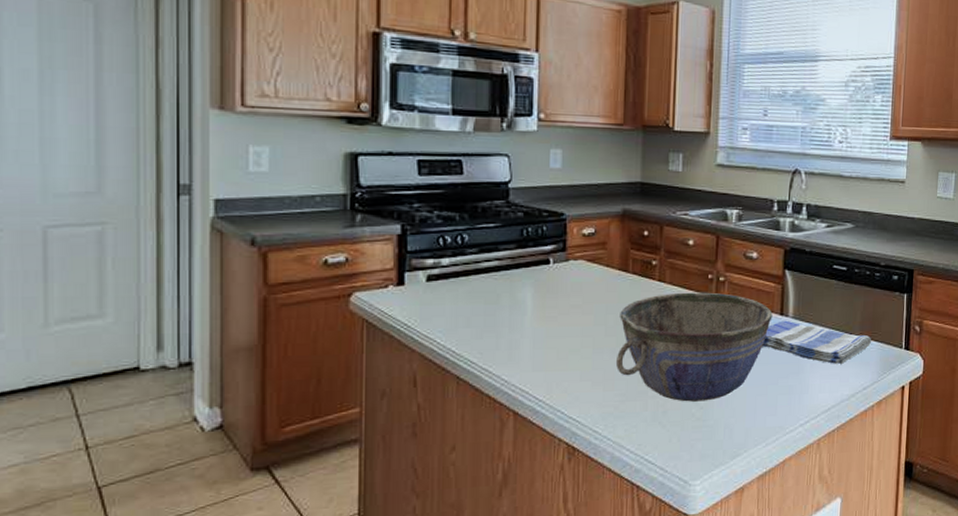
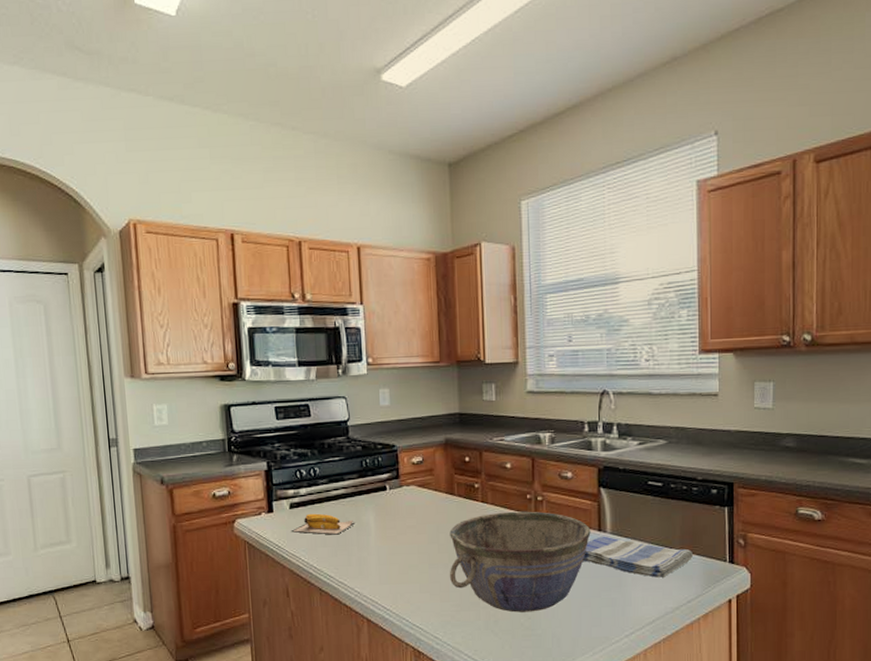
banana: none [426,288,511,314] -> present [291,513,357,535]

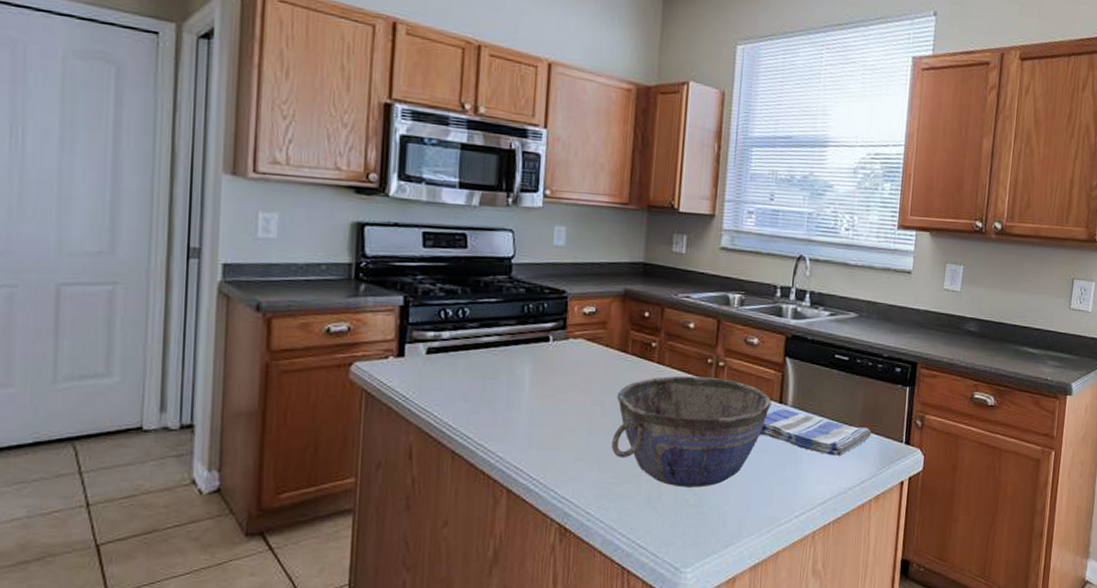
banana: present [291,513,357,535] -> none [424,361,509,389]

